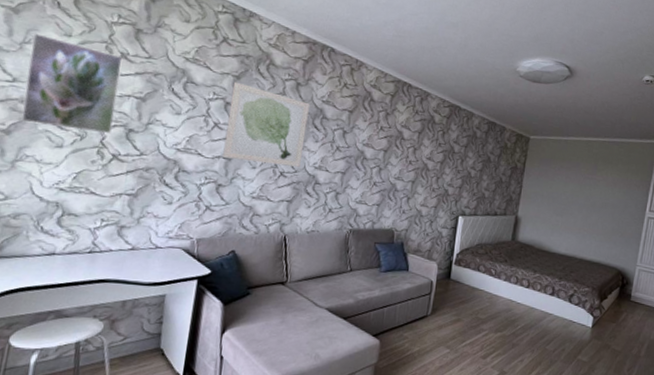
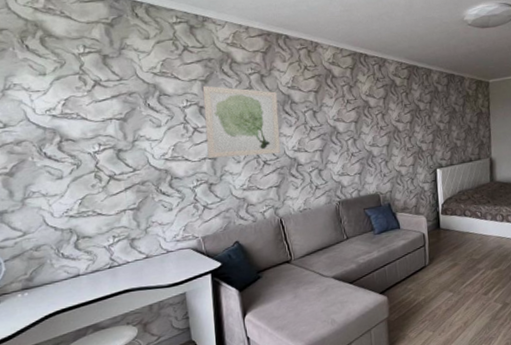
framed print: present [21,33,123,134] -> none [10,78,104,163]

